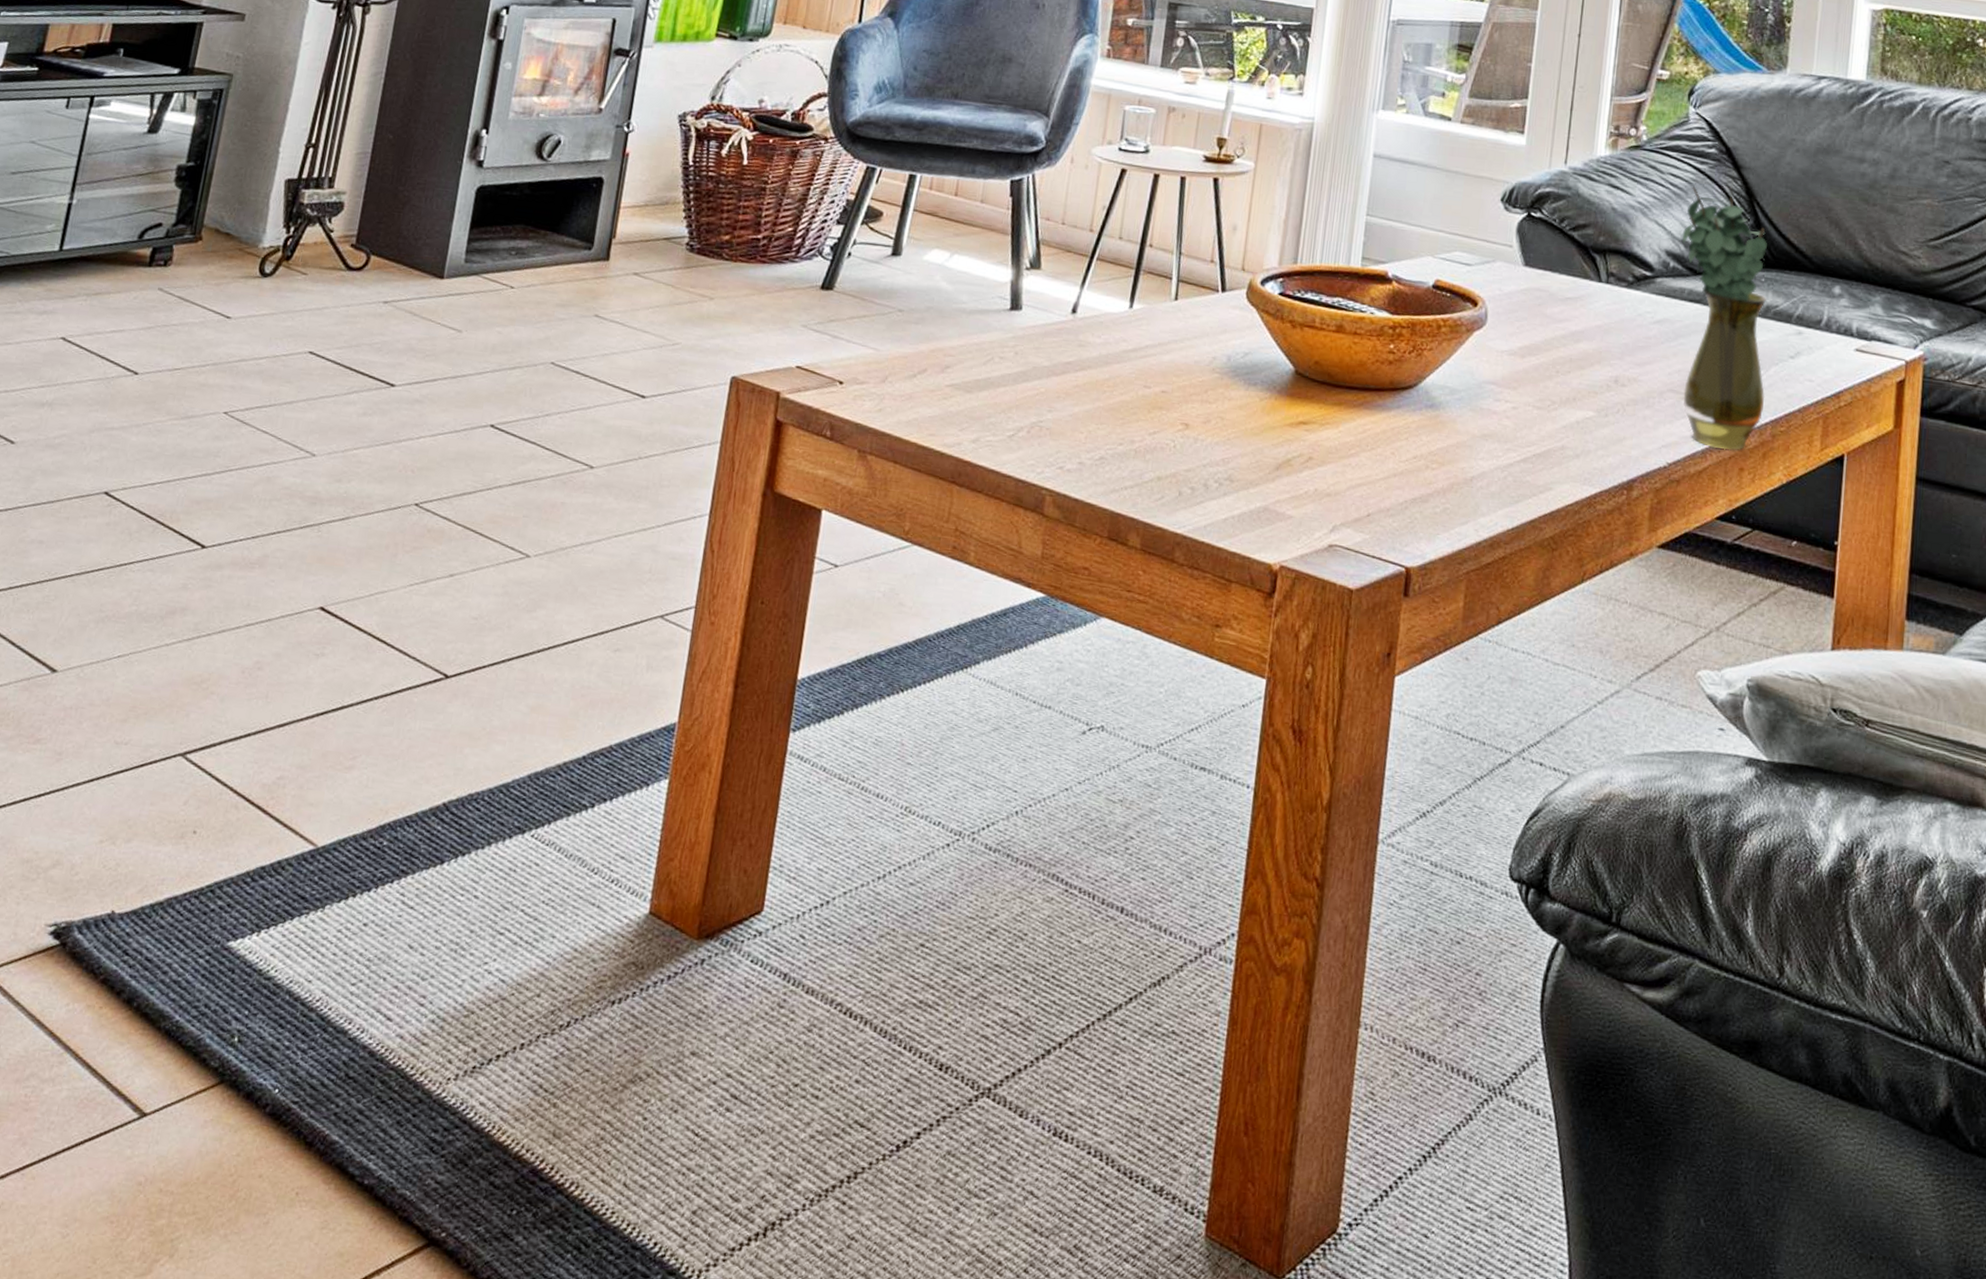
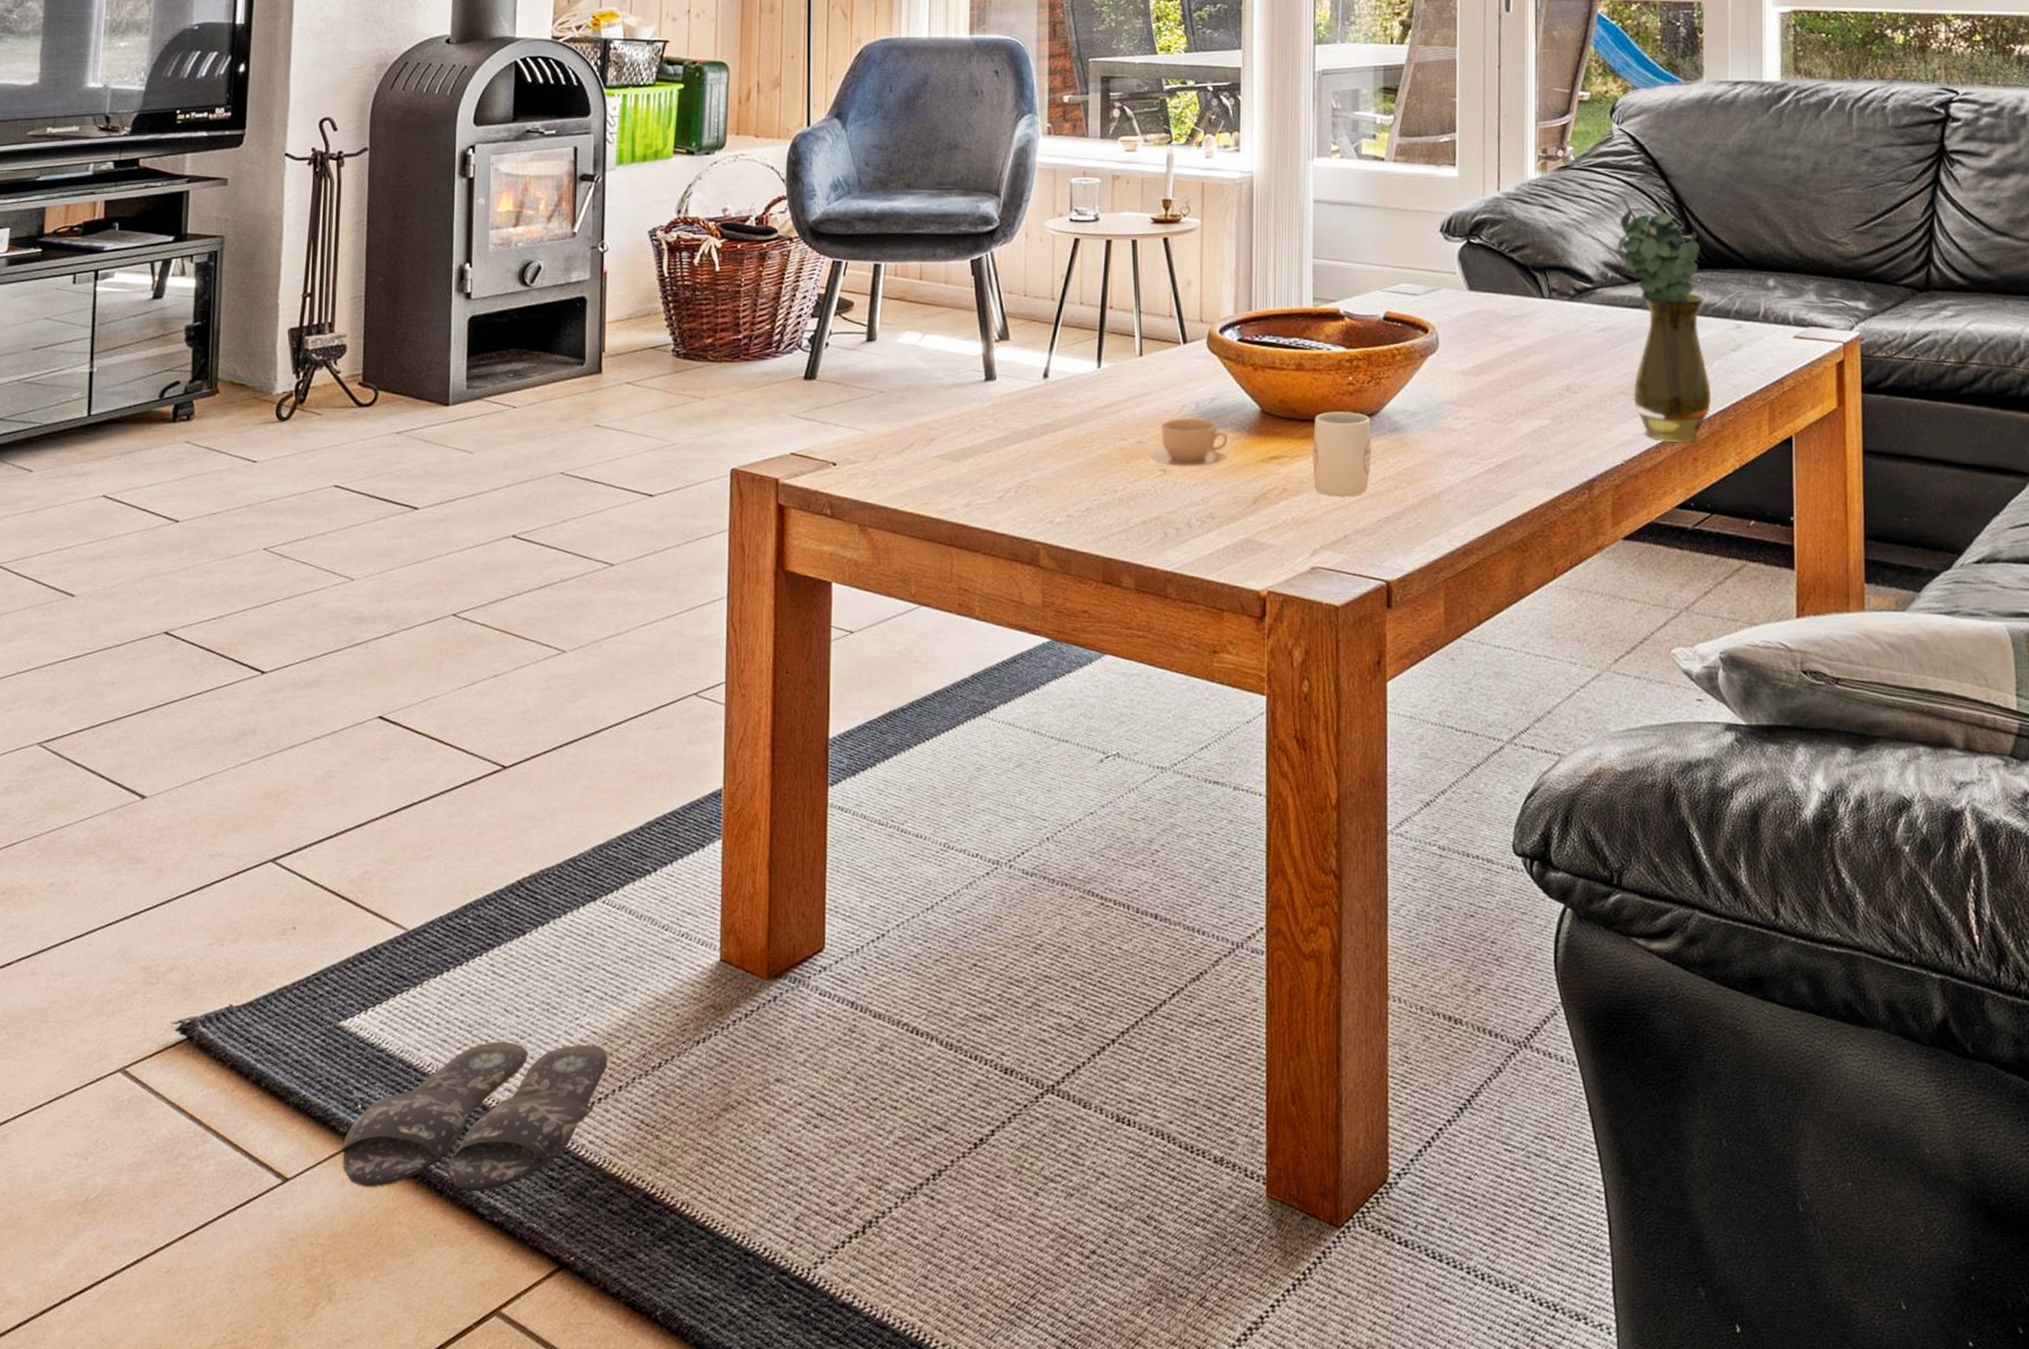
slippers: none [207,980,514,1148] -> present [341,1041,608,1192]
teacup: none [1173,370,1257,425] -> present [1150,418,1227,467]
mug: none [1341,379,1408,473] -> present [1312,412,1371,497]

